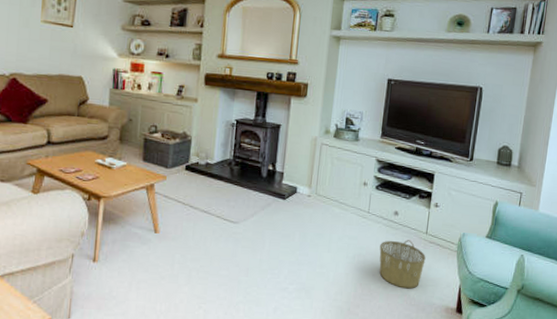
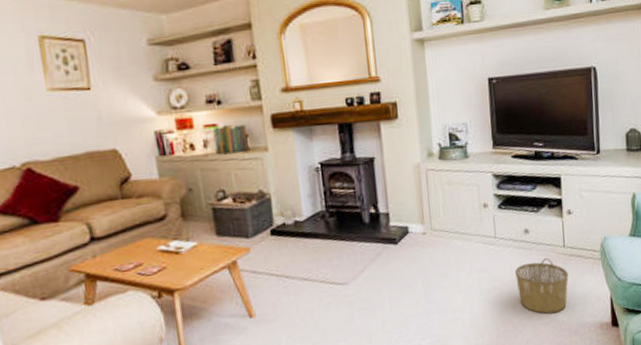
books: none [157,74,184,100] -> present [213,124,249,156]

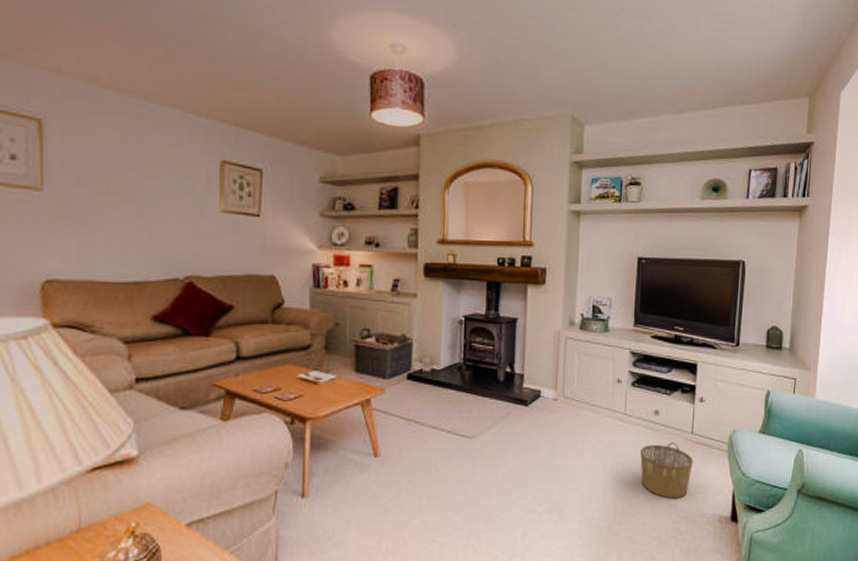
books: present [213,124,249,156] -> none [367,267,399,296]

